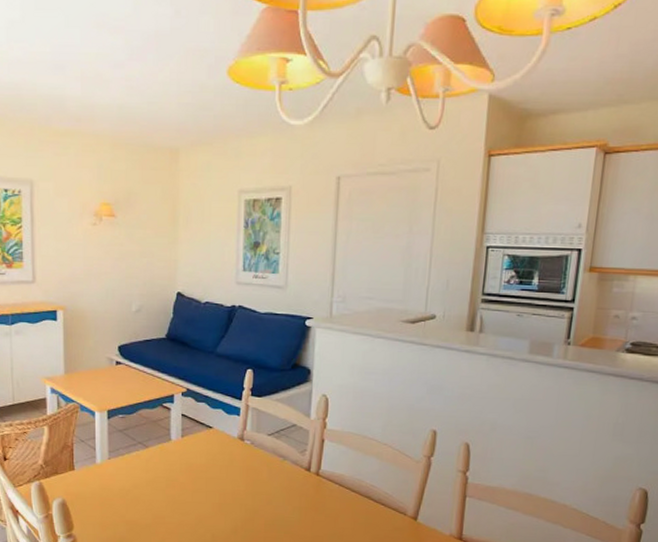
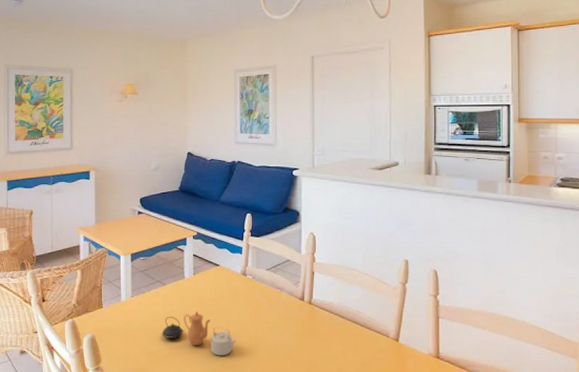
teapot: none [143,477,230,528] -> present [161,311,236,356]

